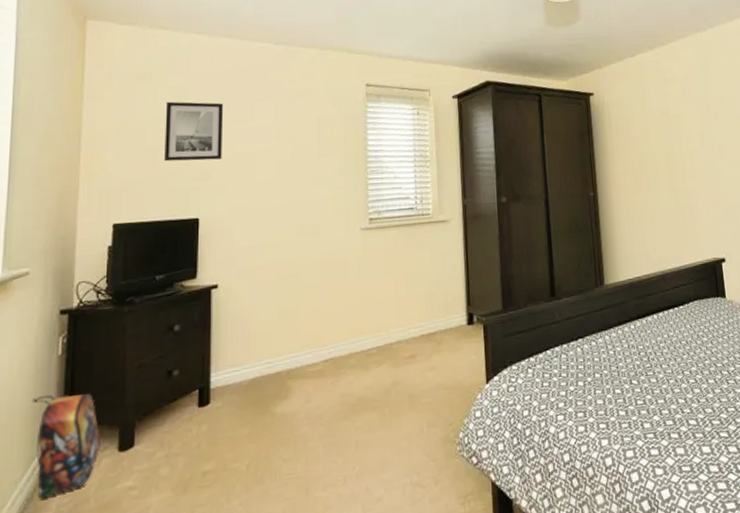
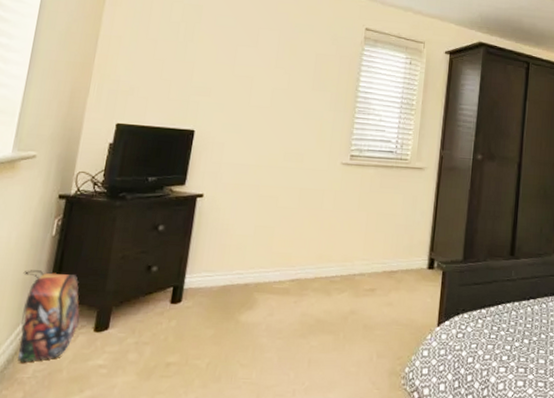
wall art: present [165,101,224,162] -> none [171,17,232,79]

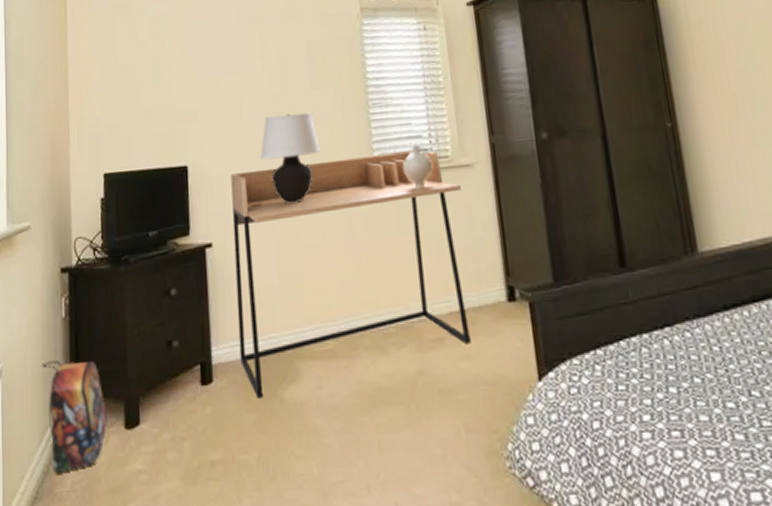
desk: none [208,143,412,318] -> present [231,150,471,398]
table lamp: none [259,104,311,174] -> present [260,112,322,204]
decorative vase: none [371,146,394,180] -> present [402,143,433,190]

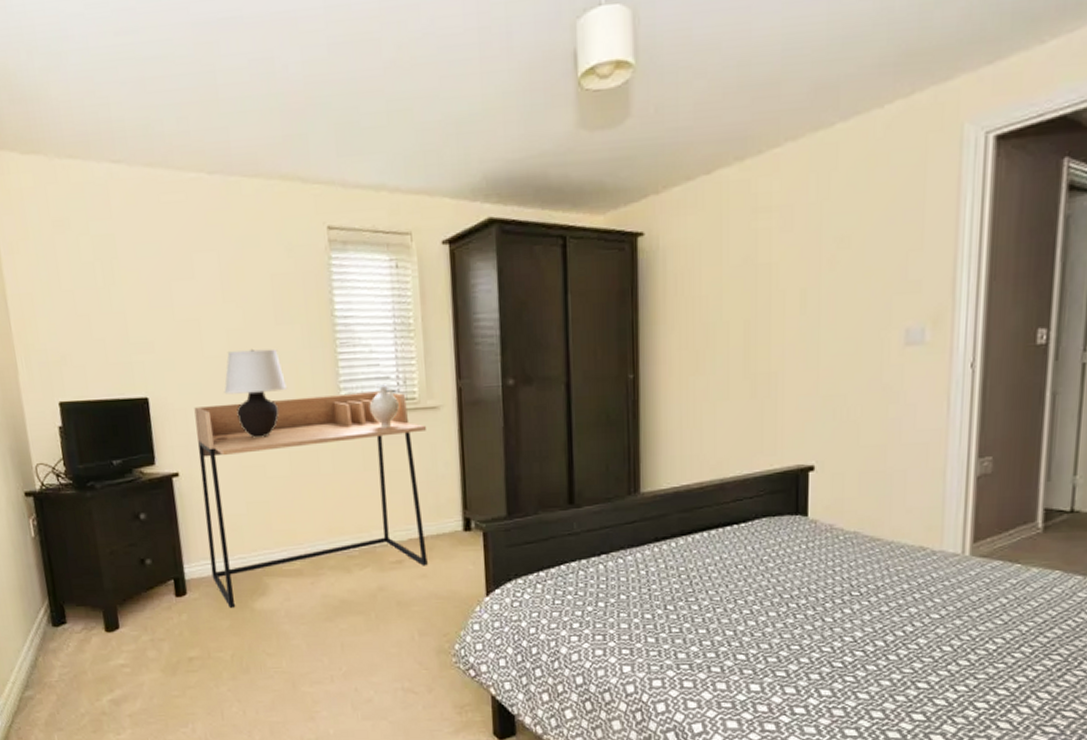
backpack: present [41,361,108,474] -> none [16,575,89,667]

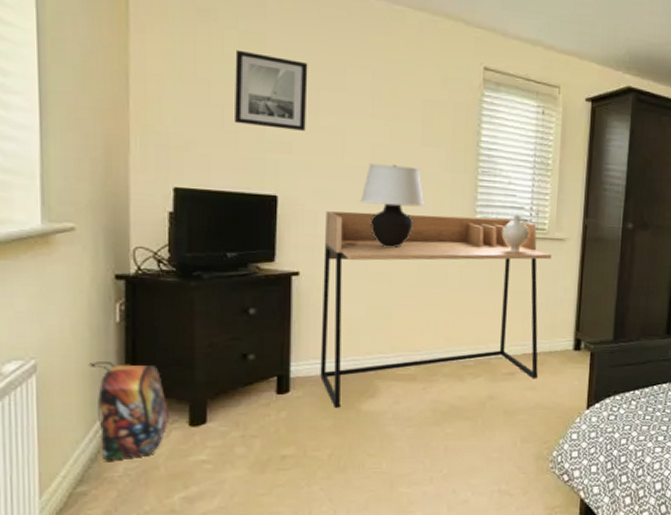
backpack: none [16,575,89,667] -> present [88,361,170,461]
wall art: none [91,254,164,330] -> present [235,49,308,131]

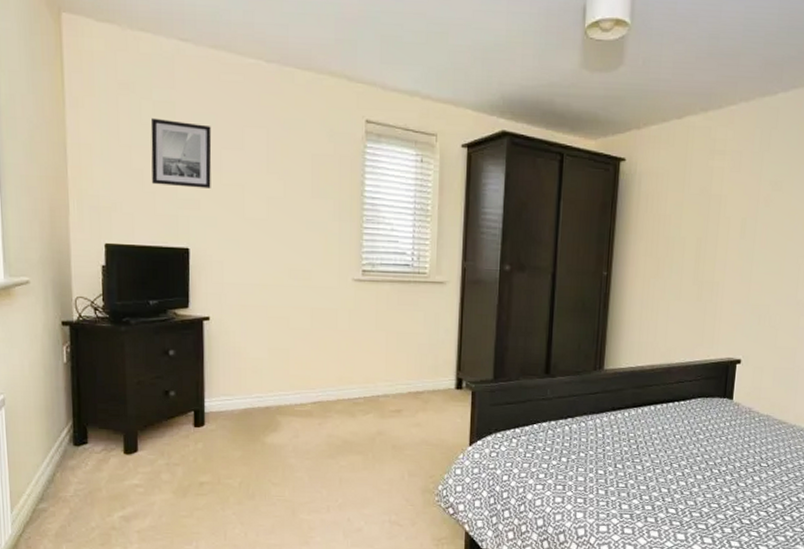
backpack: present [88,361,170,461] -> none [44,397,109,483]
desk: present [320,211,551,408] -> none [229,261,432,440]
table lamp: present [360,163,426,248] -> none [259,215,316,293]
decorative vase: present [501,213,529,253] -> none [386,258,411,296]

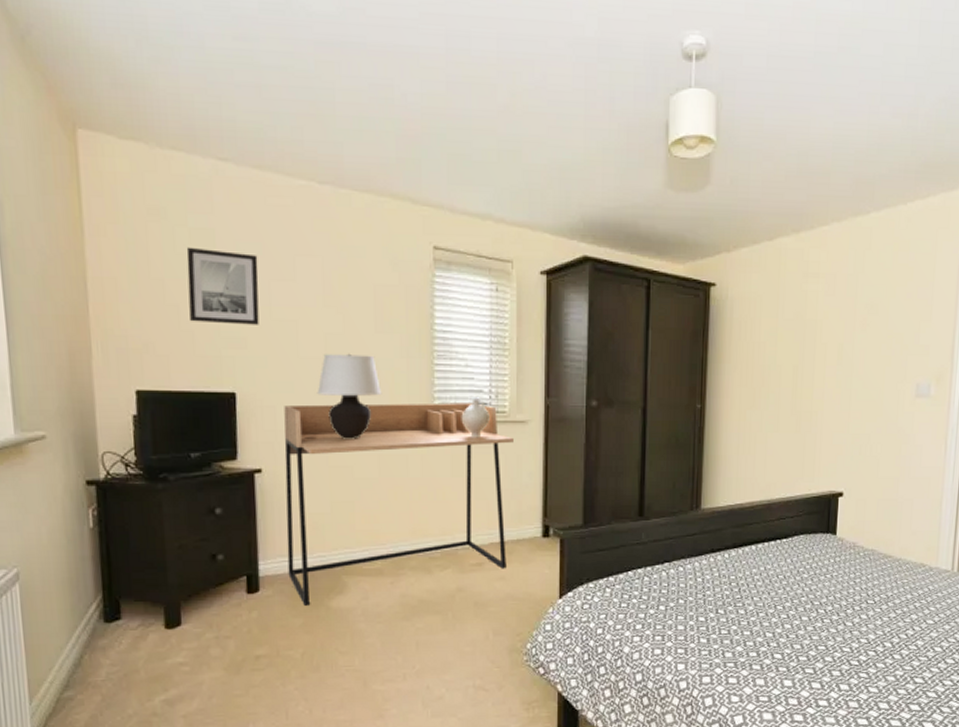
desk: none [229,261,432,440] -> present [284,403,513,606]
table lamp: none [259,215,316,293] -> present [317,353,382,439]
decorative vase: none [386,258,411,296] -> present [461,397,490,438]

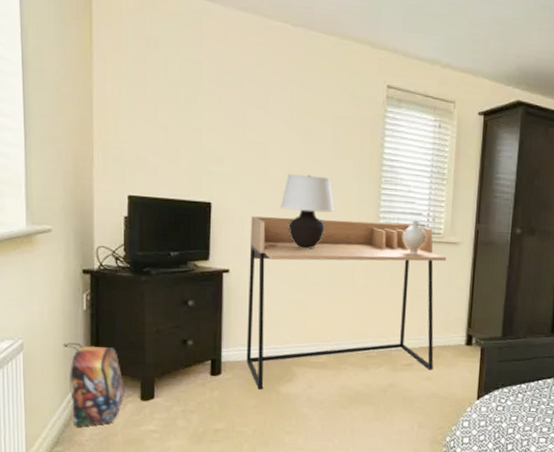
backpack: none [67,567,147,666] -> present [62,343,126,427]
wall art: present [186,247,259,325] -> none [177,74,237,145]

